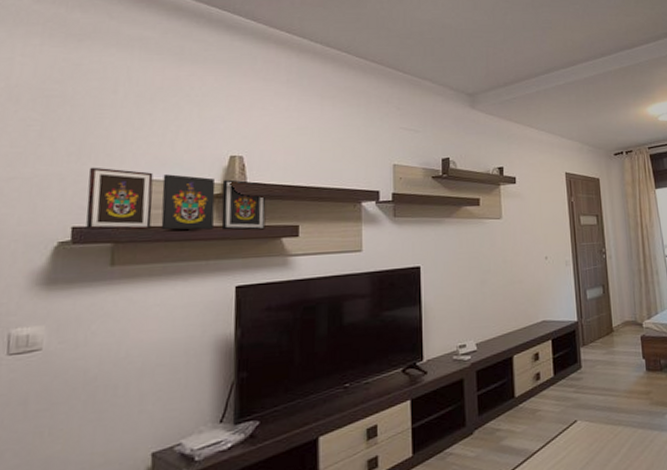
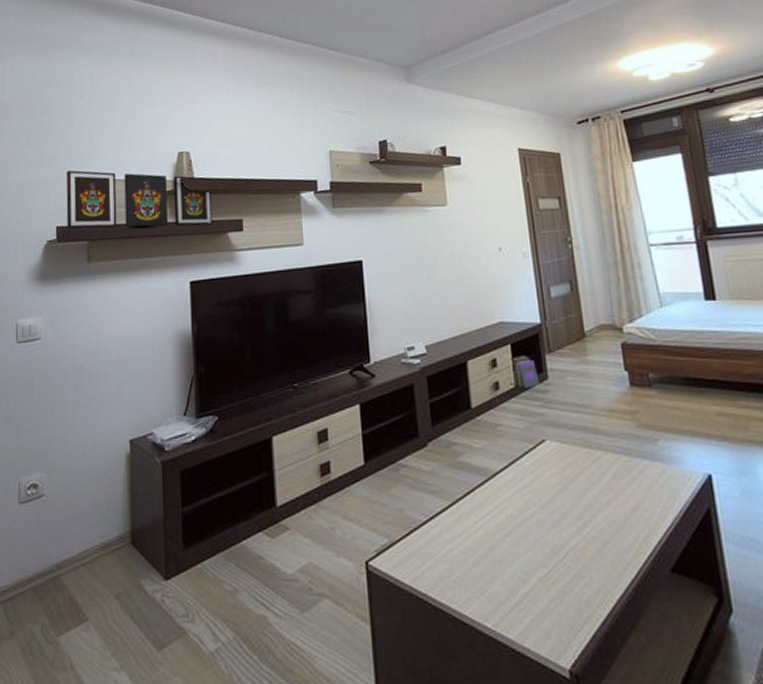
books: none [549,349,575,378] -> present [509,356,540,389]

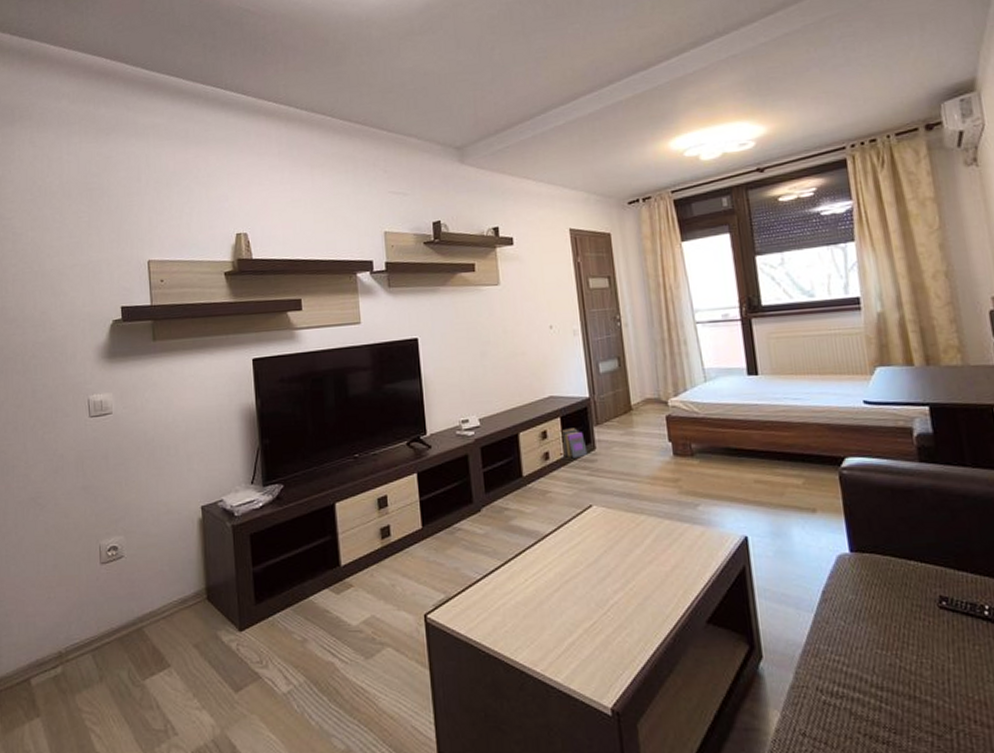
picture frame: present [66,170,213,230] -> none [127,251,272,309]

